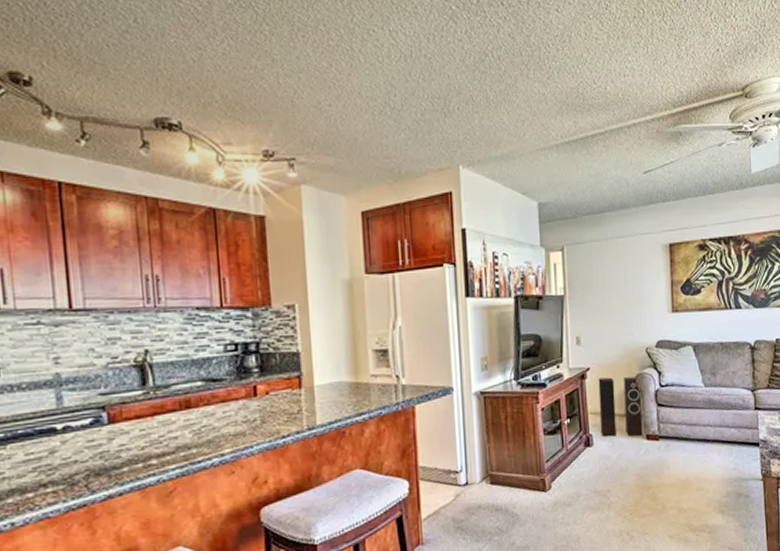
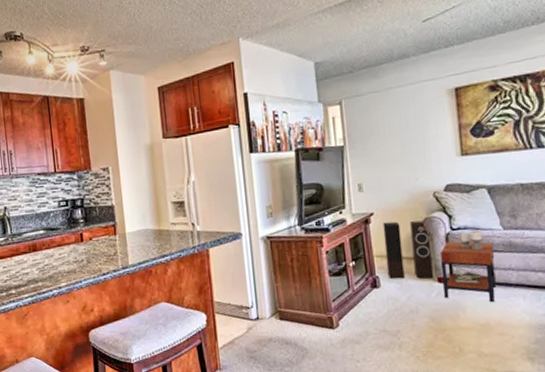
side table: none [649,387,697,459] -> present [440,230,496,303]

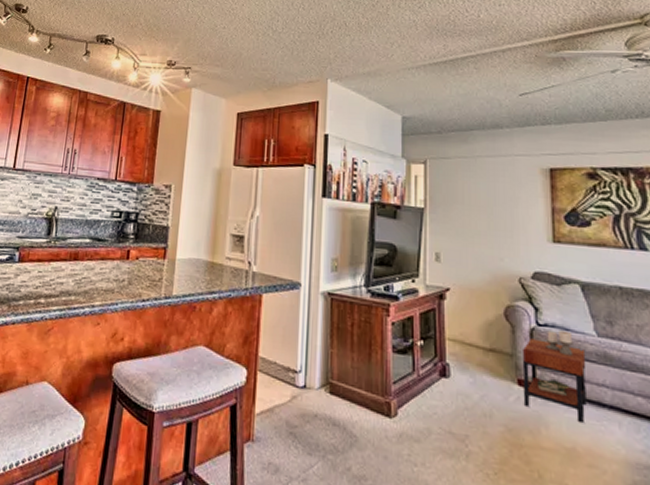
stereo: present [382,220,434,280] -> none [459,301,514,380]

